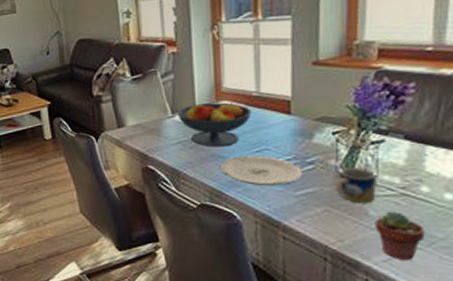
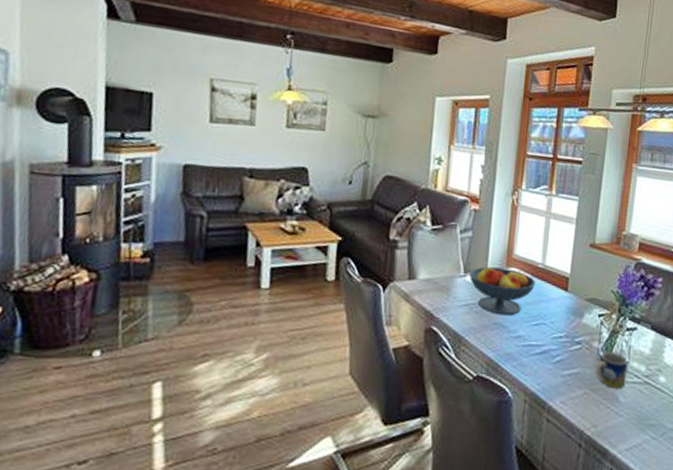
plate: present [220,155,303,186] -> none [500,327,571,363]
potted succulent: present [375,211,425,261] -> none [622,398,660,451]

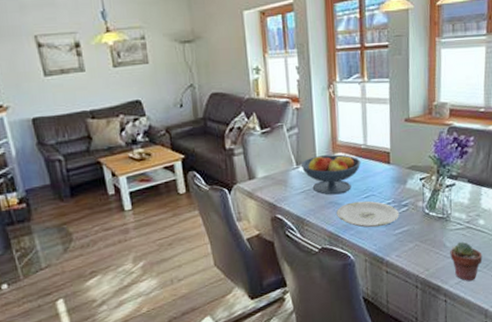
plate: none [500,327,571,363] -> present [336,200,400,228]
mug: present [595,351,627,388] -> none [423,207,450,237]
potted succulent: none [622,398,660,451] -> present [450,241,483,282]

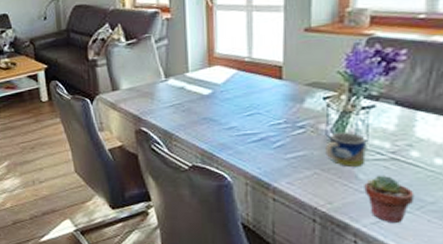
fruit bowl: present [300,154,361,195] -> none [170,67,244,111]
plate: present [336,200,400,228] -> none [211,119,293,149]
mug: none [423,207,450,237] -> present [325,132,366,166]

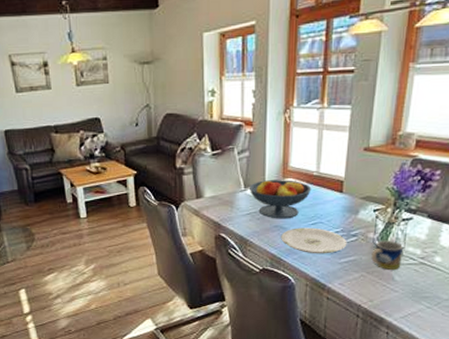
fruit bowl: none [170,67,244,111] -> present [249,180,312,219]
plate: none [211,119,293,149] -> present [281,227,347,254]
potted succulent: present [364,175,414,224] -> none [398,277,435,317]

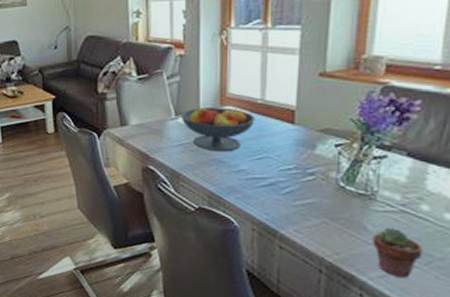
plate: present [281,227,347,254] -> none [220,162,303,195]
mug: present [371,240,403,270] -> none [335,181,376,217]
potted succulent: none [398,277,435,317] -> present [372,227,423,278]

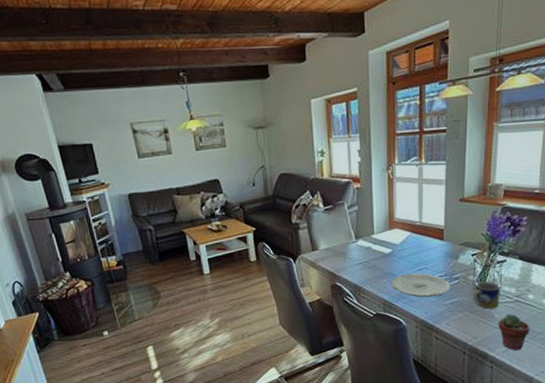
fruit bowl: present [180,108,256,152] -> none [359,230,416,267]
plate: none [220,162,303,195] -> present [391,273,451,298]
mug: none [335,181,376,217] -> present [473,281,499,309]

